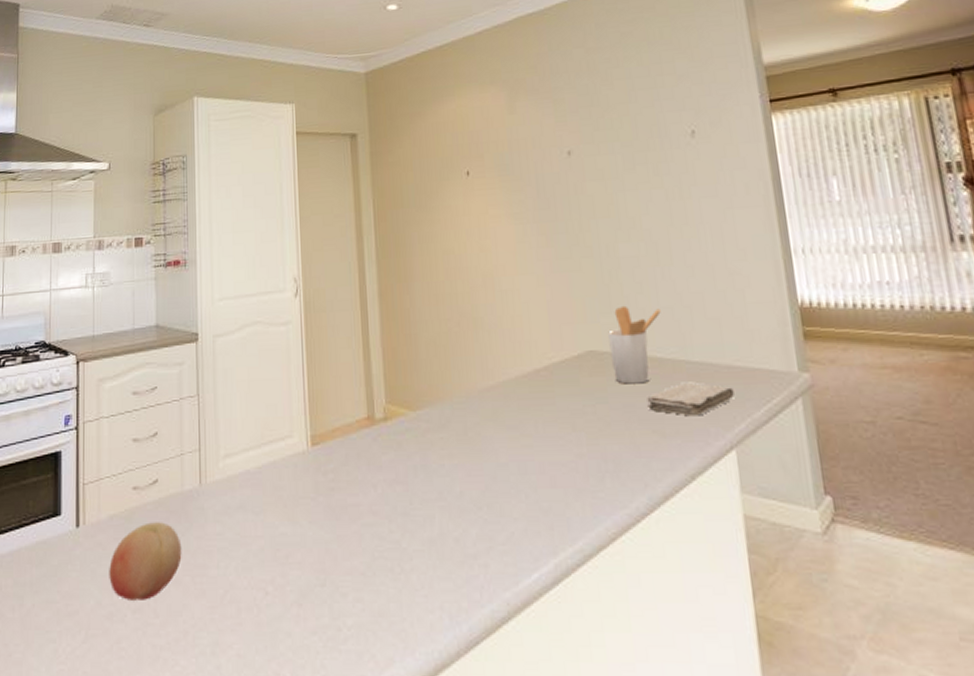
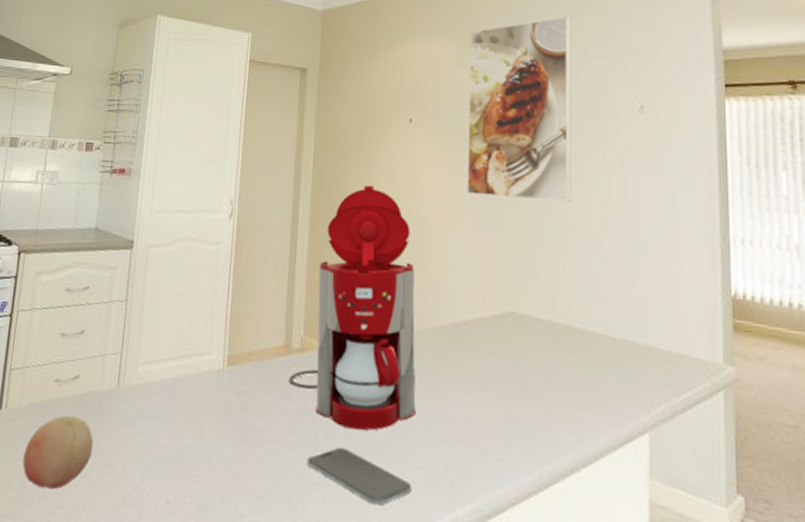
coffee maker: none [375,243,509,491] -> present [288,185,417,431]
smartphone: none [405,510,512,562] -> present [307,447,411,506]
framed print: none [517,51,635,240] -> present [467,17,571,202]
utensil holder: present [608,305,661,384] -> none [532,271,588,353]
washcloth: present [647,382,734,417] -> none [563,357,654,394]

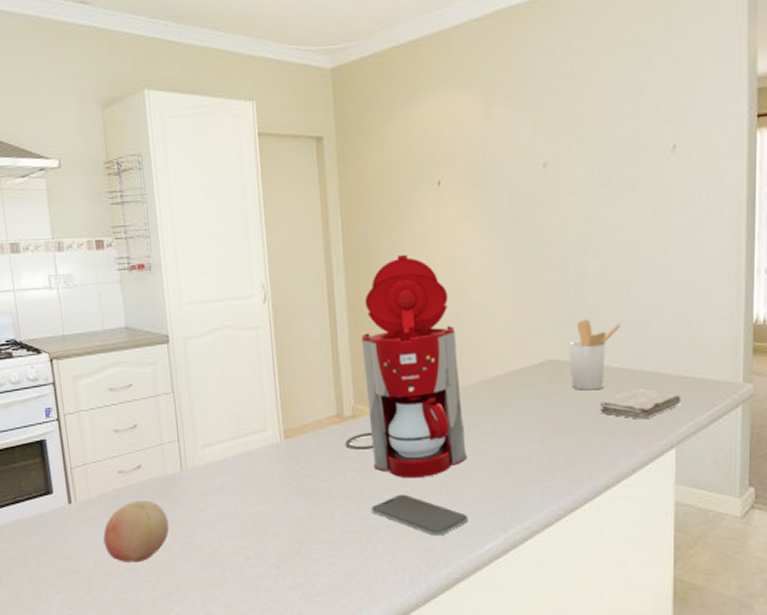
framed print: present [467,17,571,202] -> none [495,53,604,253]
utensil holder: none [532,271,588,353] -> present [569,319,621,391]
washcloth: none [563,357,654,394] -> present [600,389,681,420]

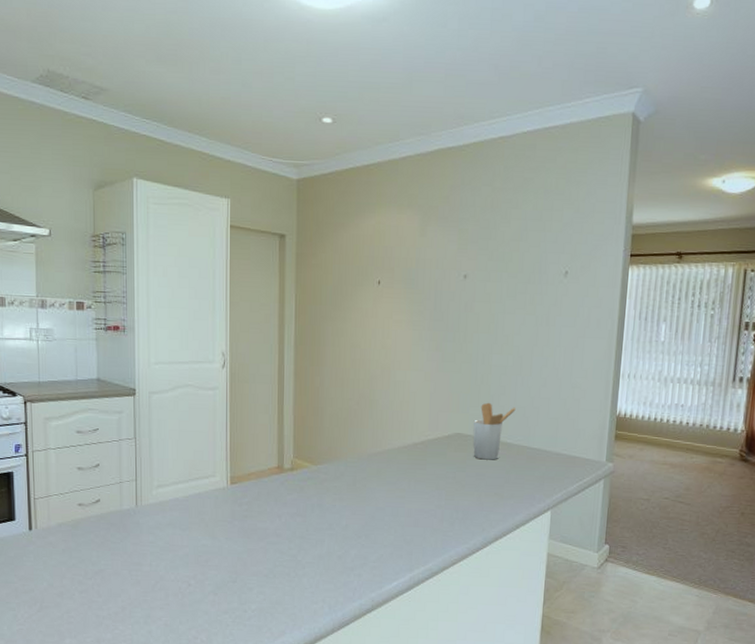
fruit: present [103,500,170,562] -> none [59,530,121,585]
coffee maker: present [344,254,468,479] -> none [282,337,385,524]
smartphone: present [371,494,468,536] -> none [301,536,381,573]
washcloth: present [600,389,681,420] -> none [494,462,558,486]

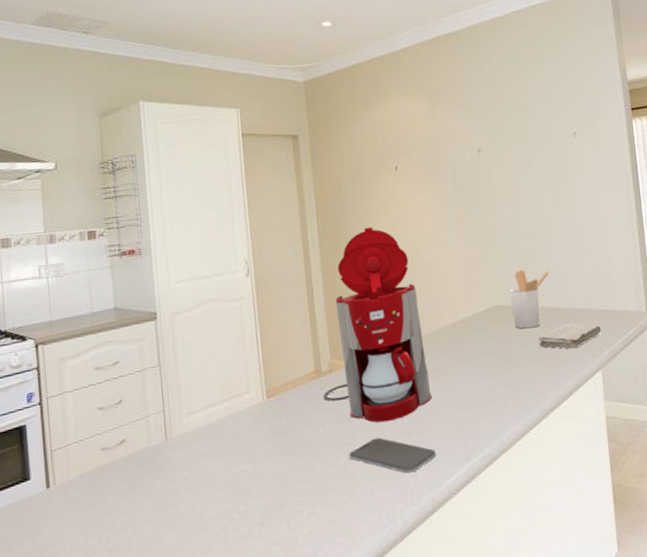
coffee maker: none [282,337,385,524] -> present [323,226,433,423]
smartphone: none [301,536,381,573] -> present [349,437,436,473]
washcloth: none [494,462,558,486] -> present [538,324,601,349]

